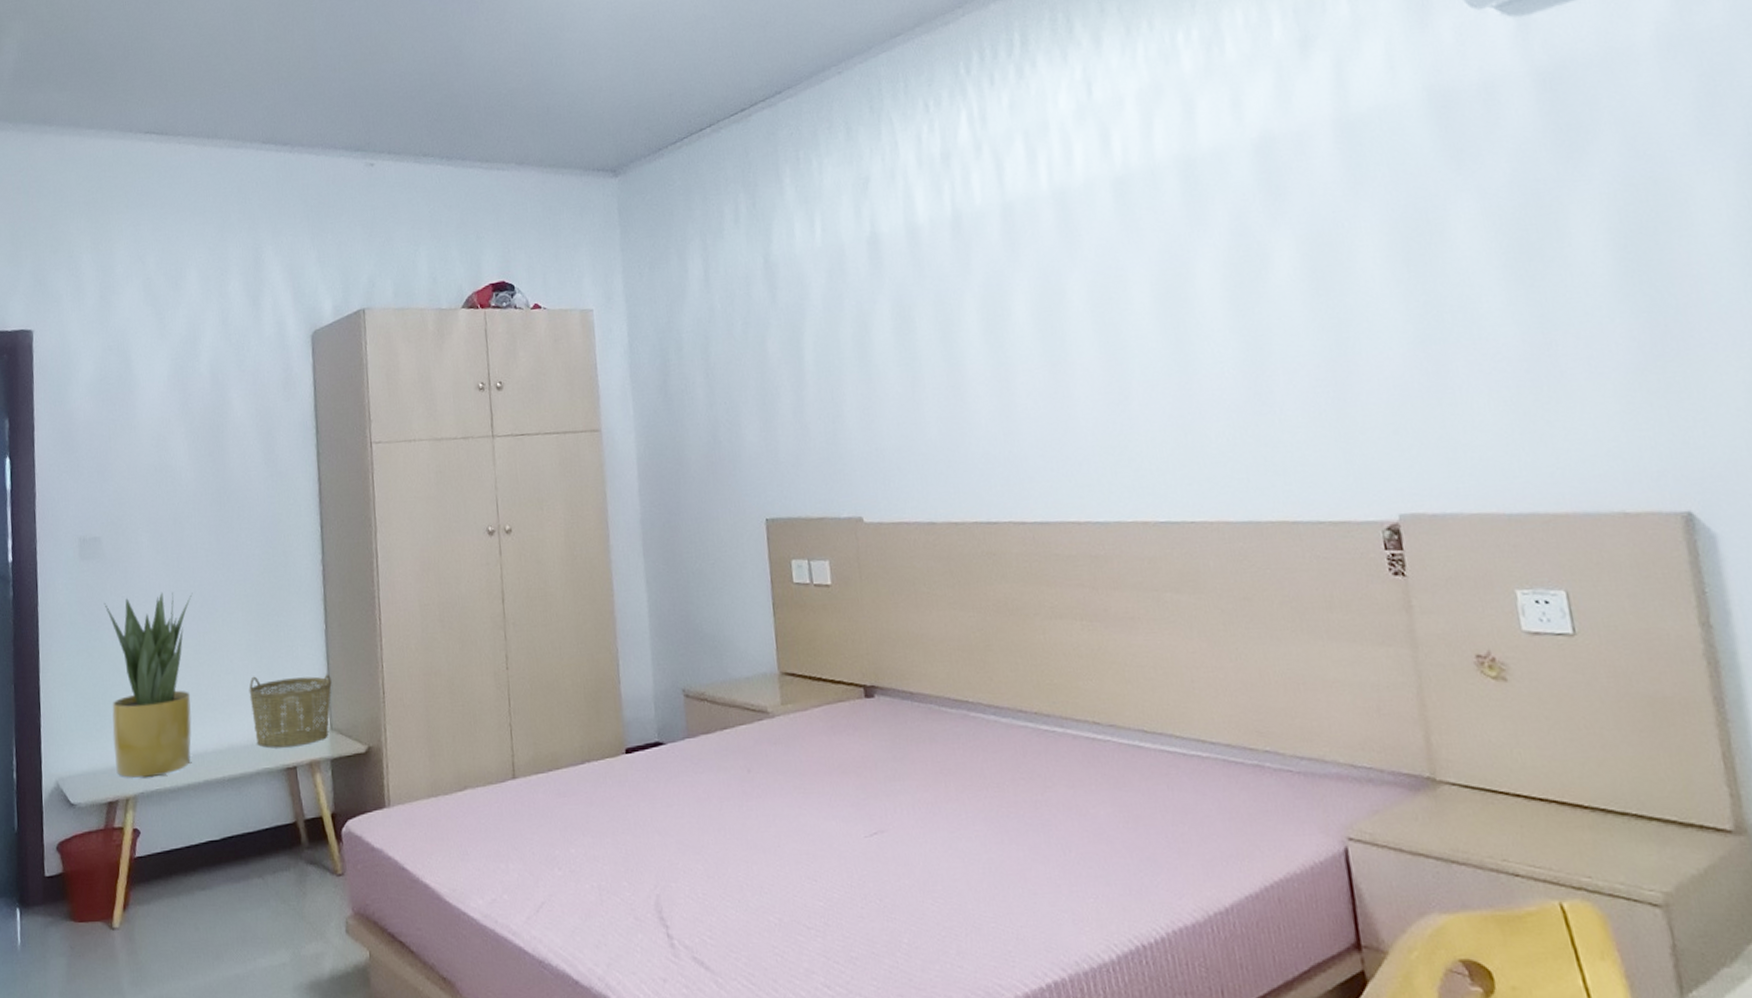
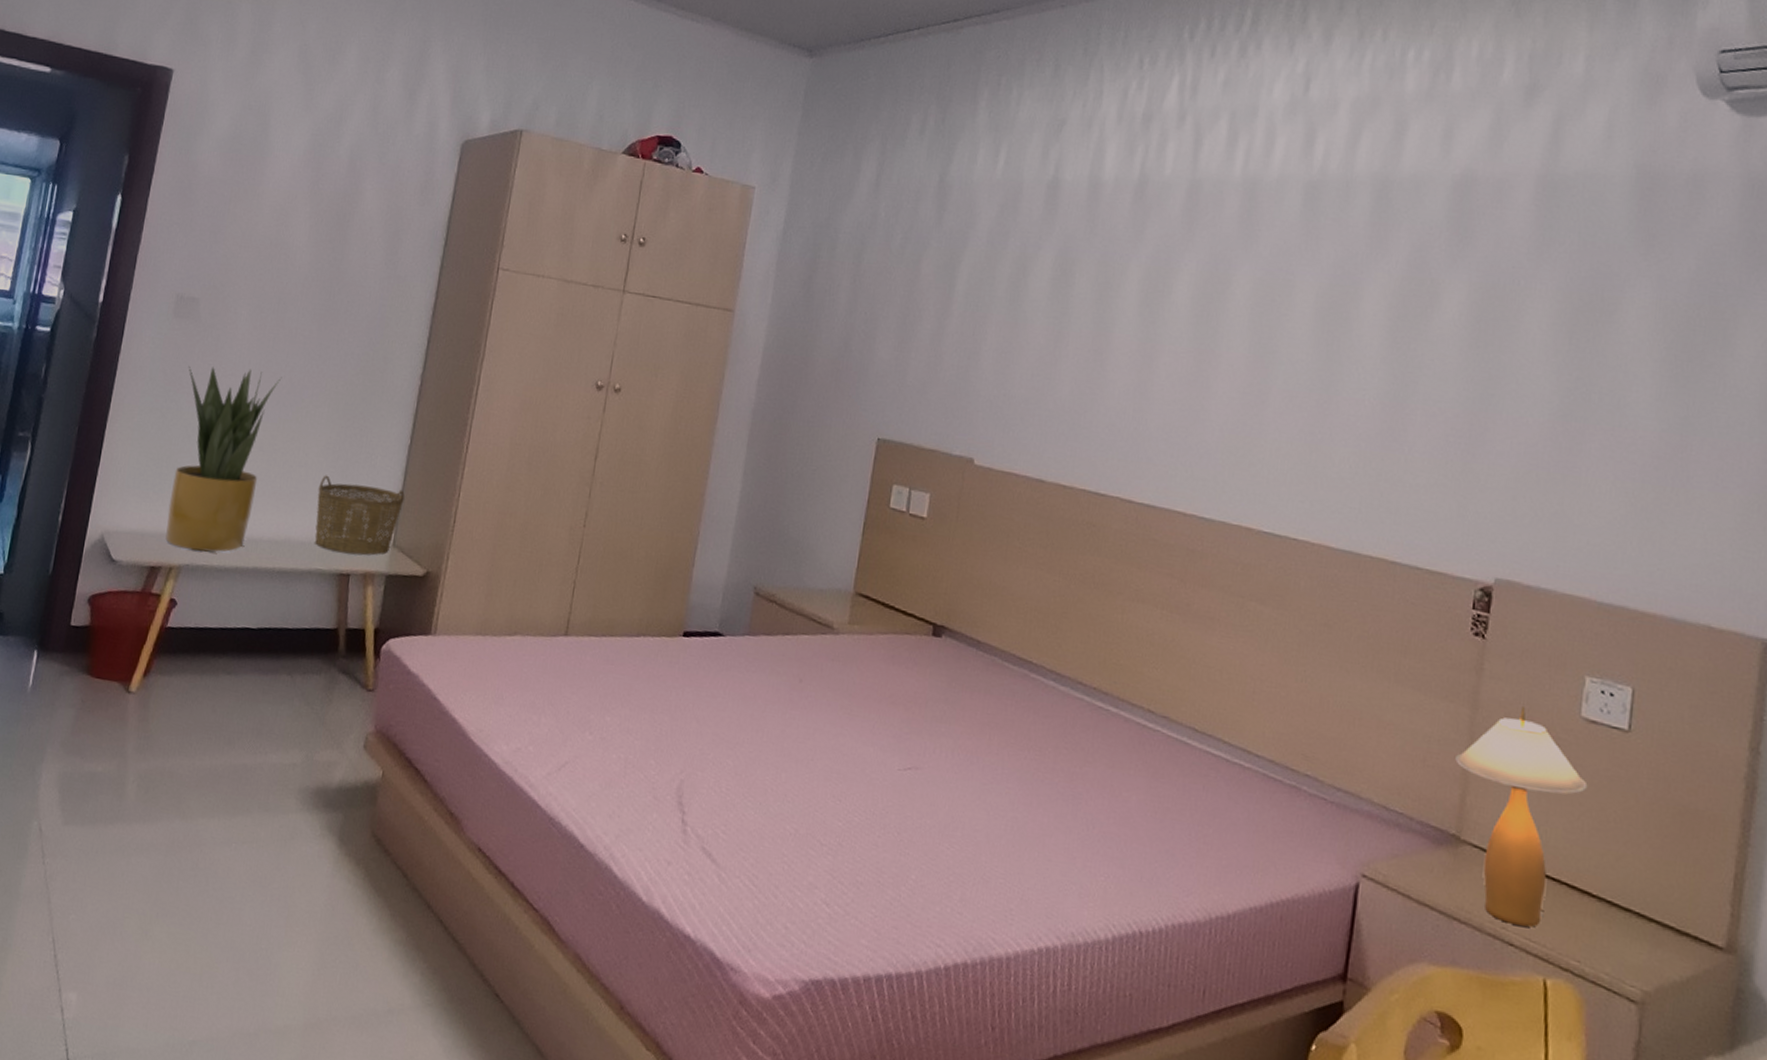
table lamp: none [1409,634,1549,855] -> present [1455,707,1588,927]

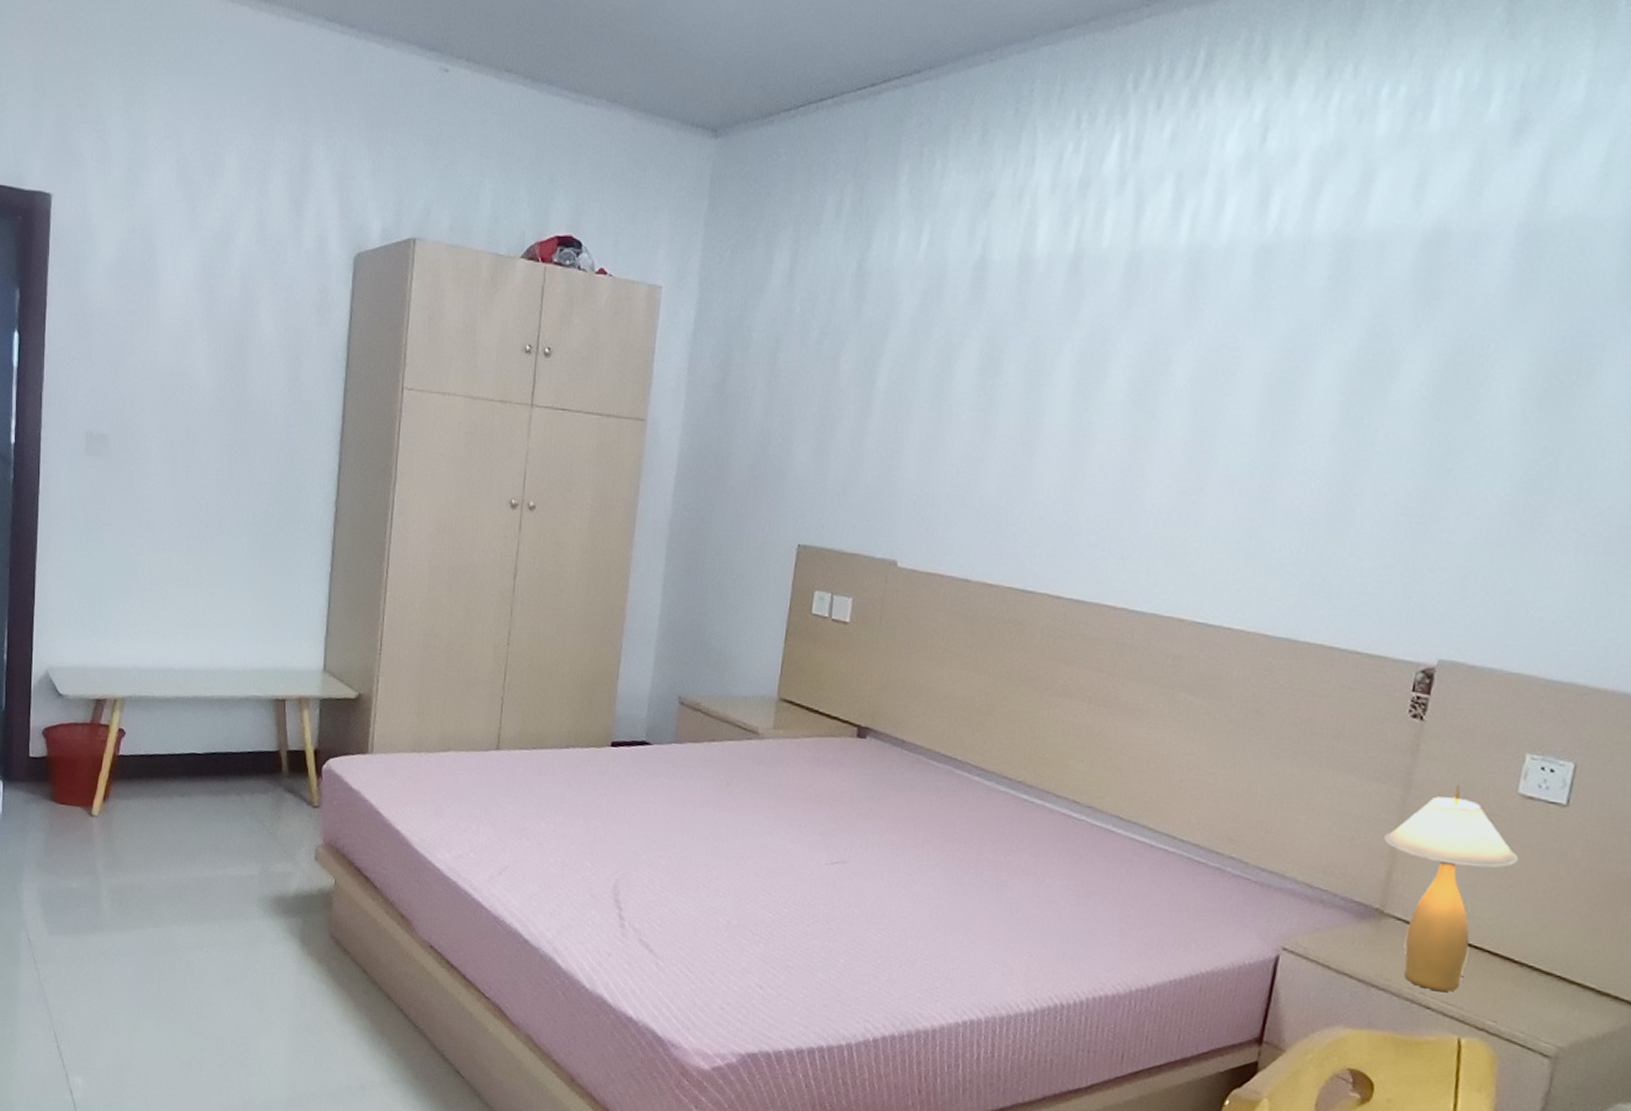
planter: present [165,366,282,552] -> none [105,503,199,684]
basket: present [314,475,405,556] -> none [246,605,330,681]

